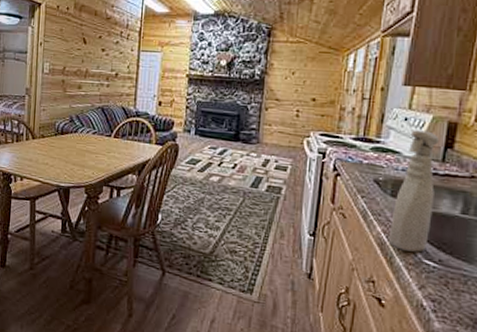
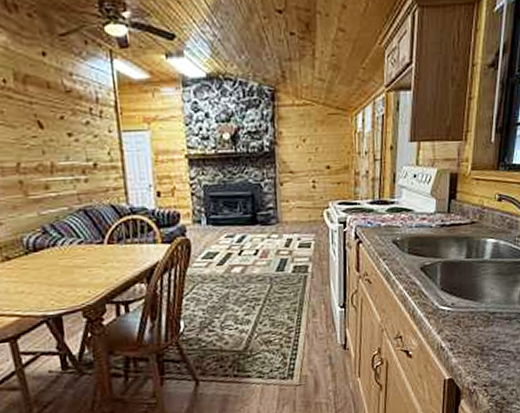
spray bottle: present [389,130,440,252] -> none [410,185,445,302]

